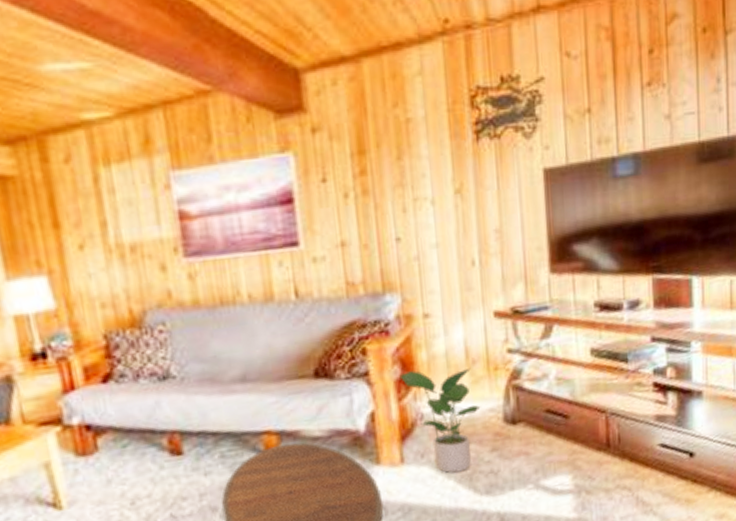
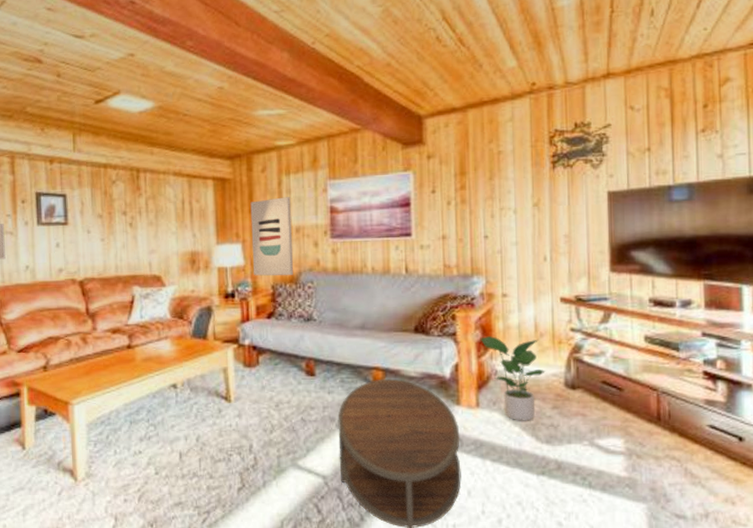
wall art: none [52,199,134,323] -> present [250,197,293,276]

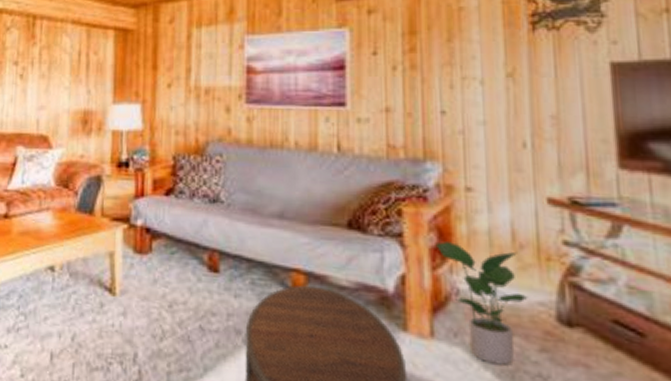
wall art: present [250,197,293,276] -> none [152,53,200,146]

